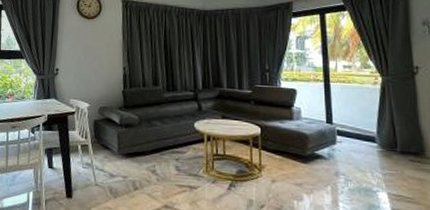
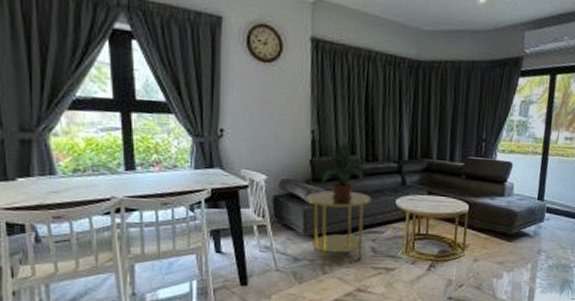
side table: none [118,115,173,181] -> present [304,190,372,265]
potted plant: none [131,76,168,124] -> present [321,142,367,201]

